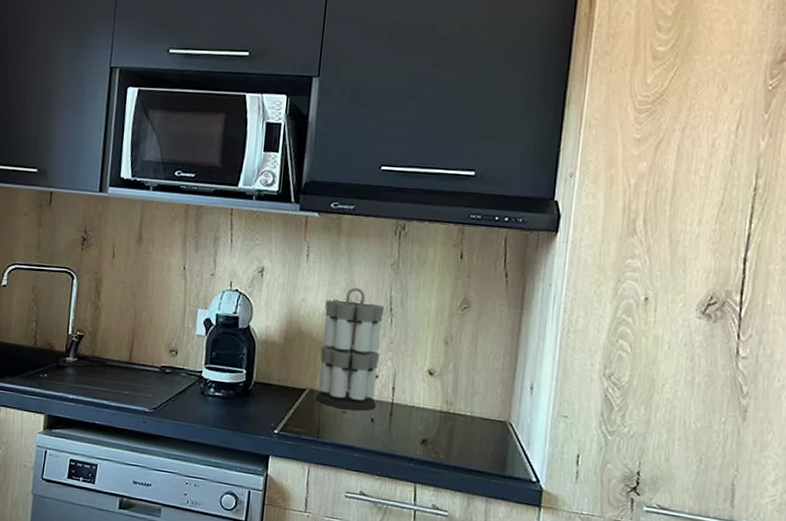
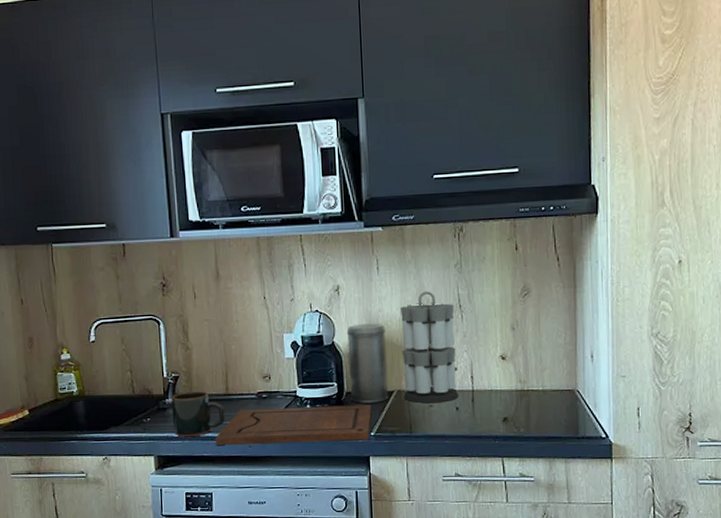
mug: none [69,352,124,402] -> present [171,391,225,437]
cutting board: none [110,382,280,438] -> present [216,404,372,446]
canister: none [258,311,307,400] -> present [346,323,389,404]

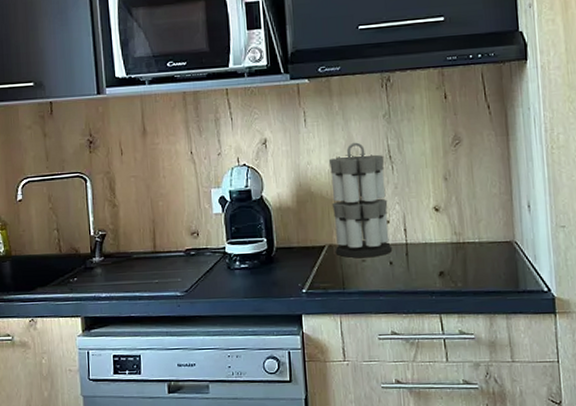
mug: present [171,391,225,437] -> none [98,249,153,297]
cutting board: present [216,404,372,446] -> none [143,260,303,306]
canister: present [346,323,389,404] -> none [275,176,320,260]

